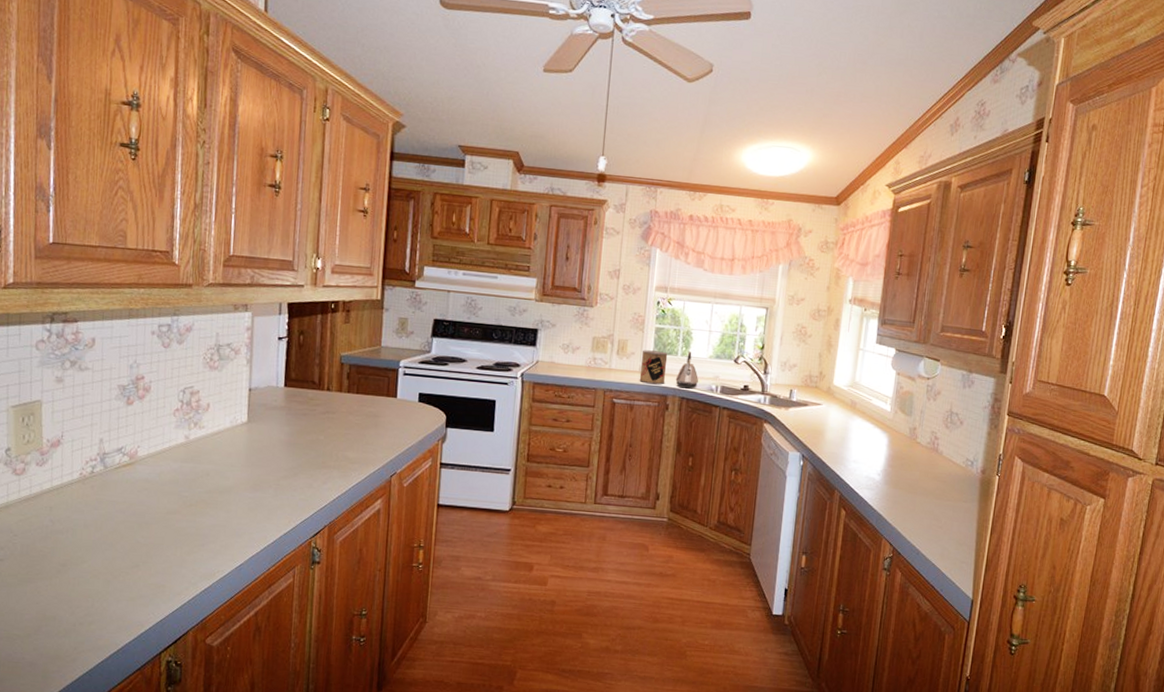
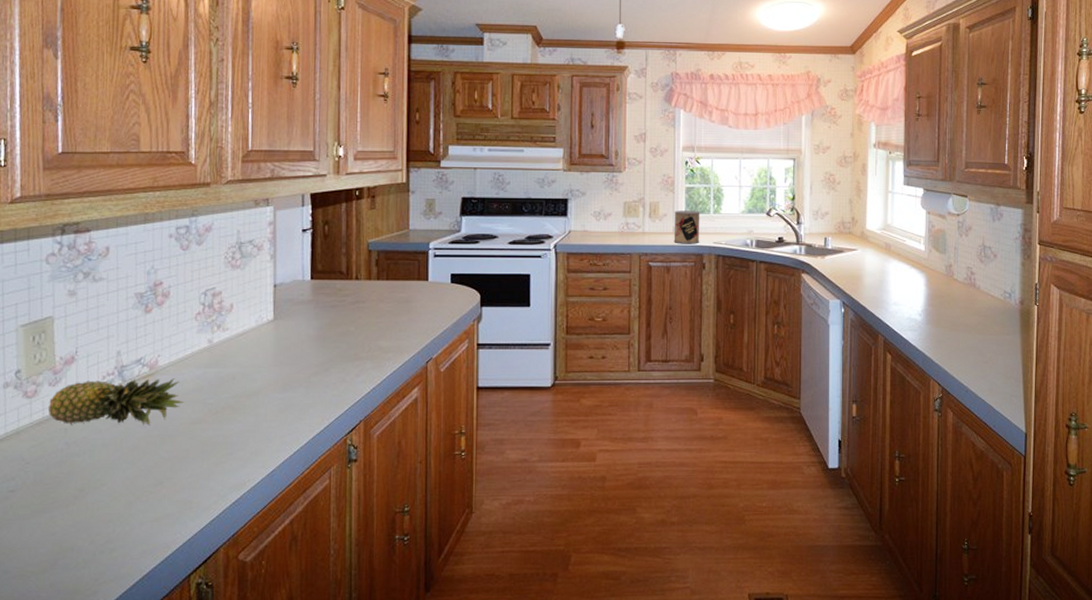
fruit: none [34,464,160,512] -> present [47,378,183,426]
kettle: present [675,351,699,389] -> none [710,208,734,246]

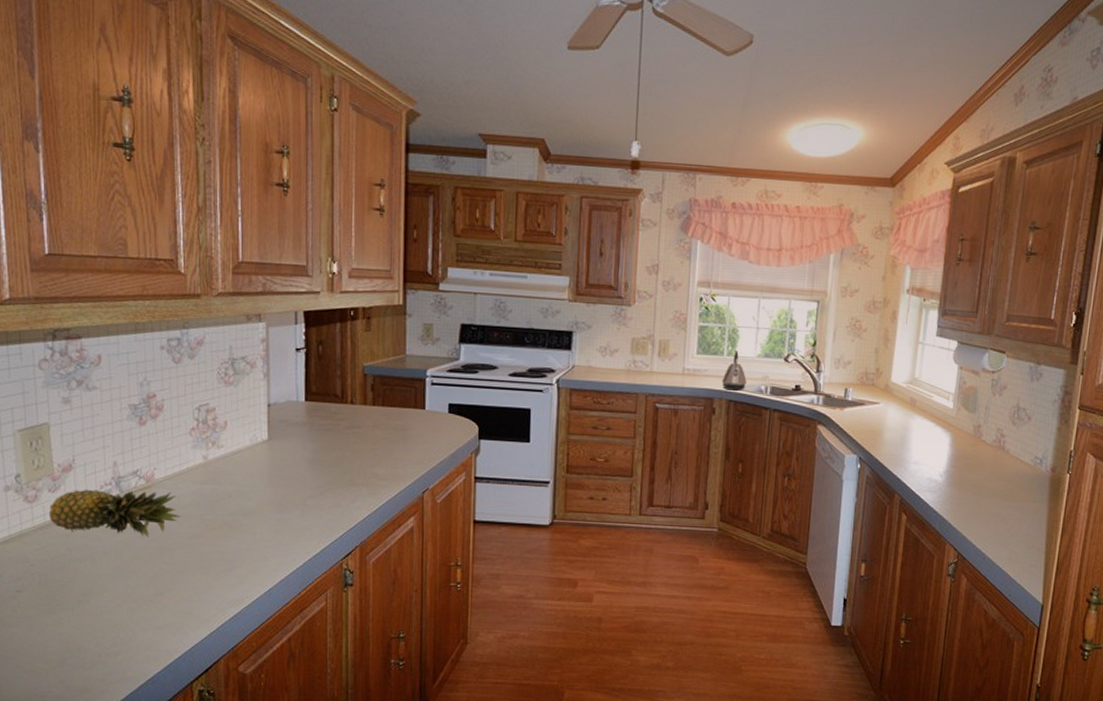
tin can: present [673,210,700,244] -> none [683,350,713,387]
kettle: none [710,208,734,246] -> present [721,351,747,391]

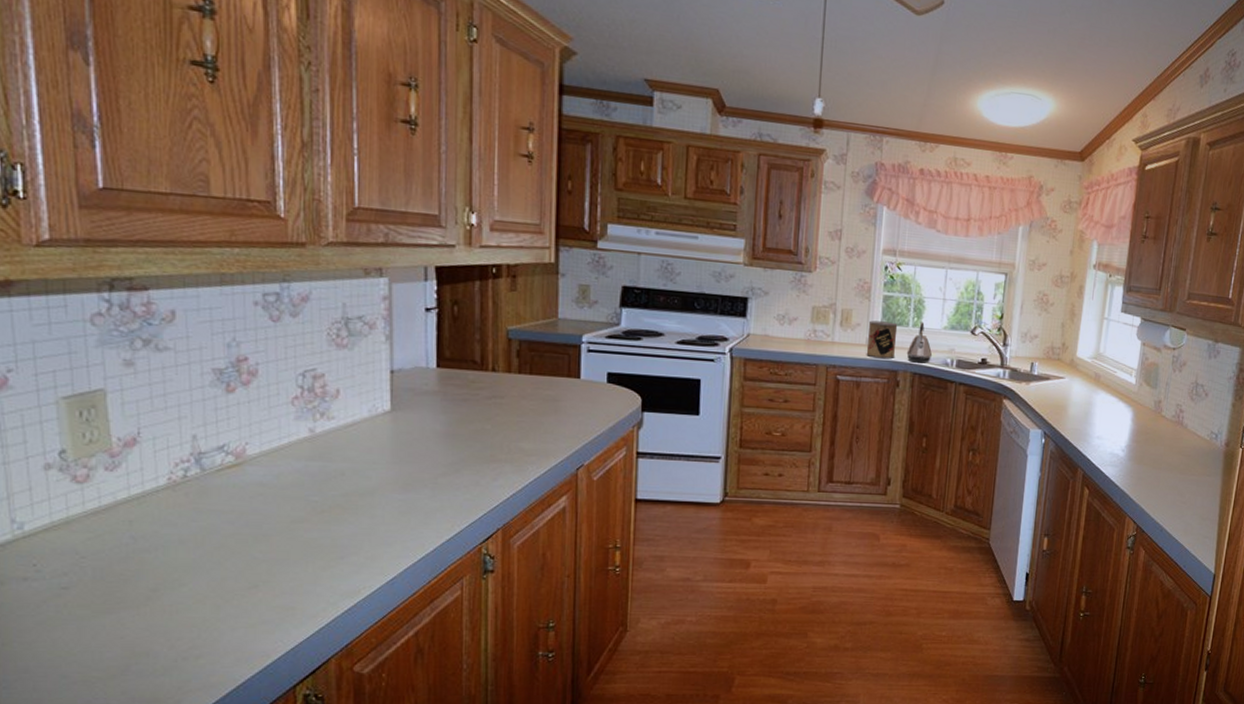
fruit: present [48,489,181,537] -> none [105,467,280,522]
tin can: none [683,350,713,387] -> present [866,320,898,359]

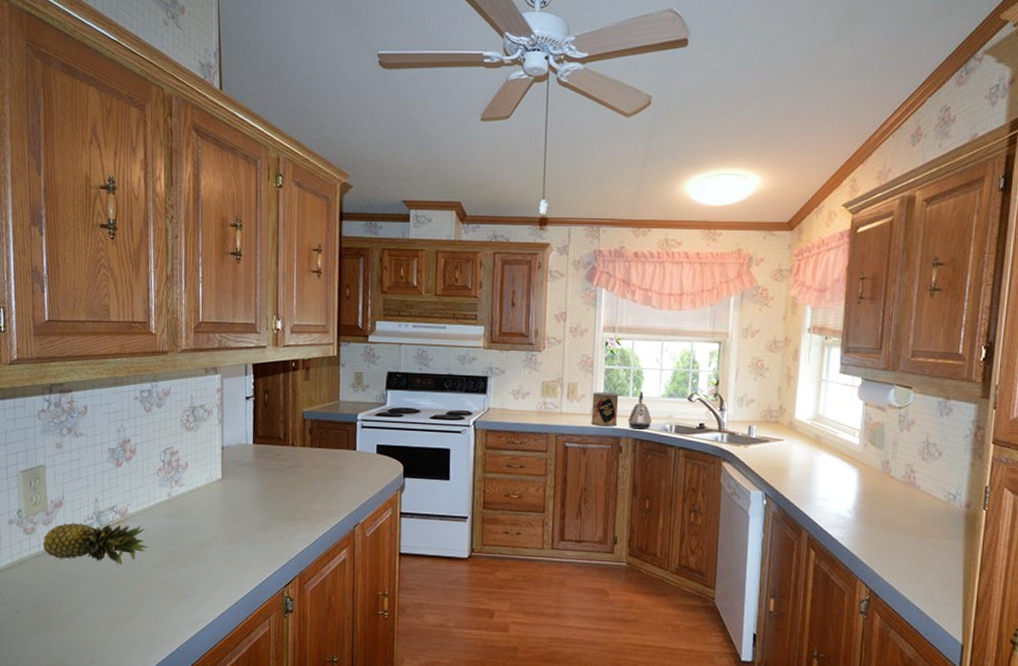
fruit: none [105,467,280,522] -> present [42,523,149,566]

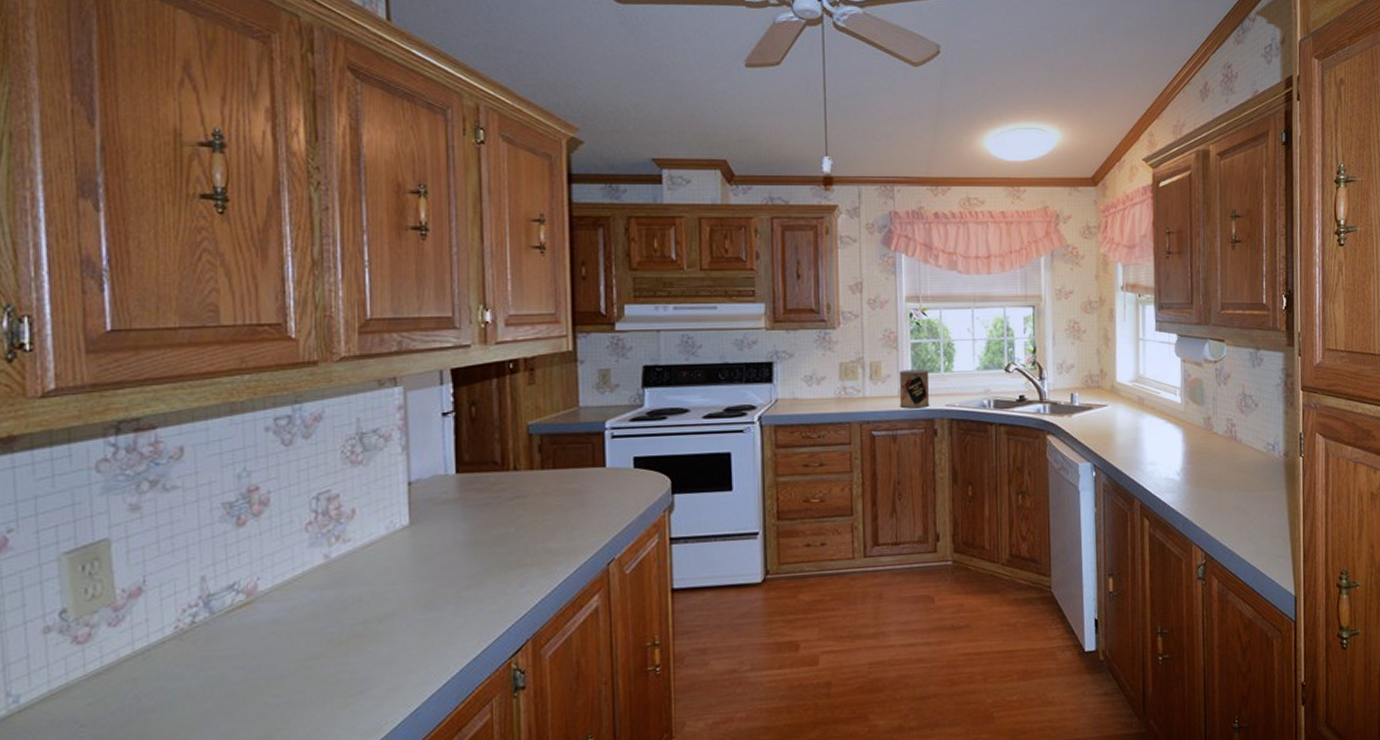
fruit: present [42,523,149,566] -> none [107,605,294,673]
kettle: present [628,391,652,430] -> none [941,366,968,408]

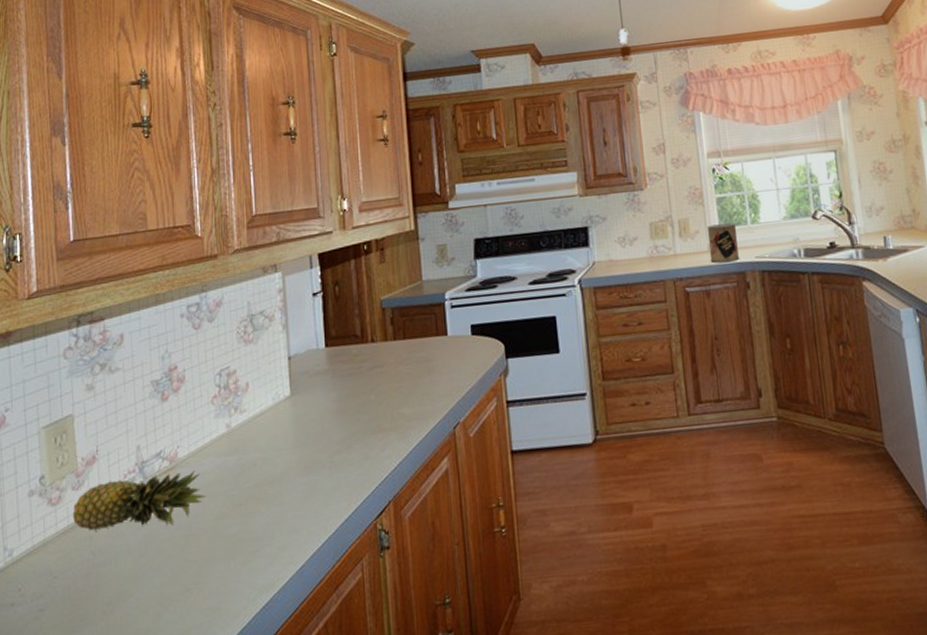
fruit: none [107,605,294,673] -> present [72,470,206,531]

